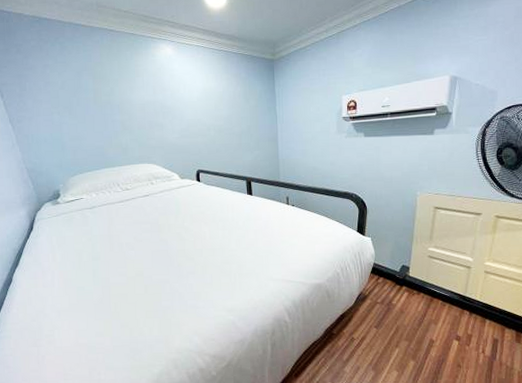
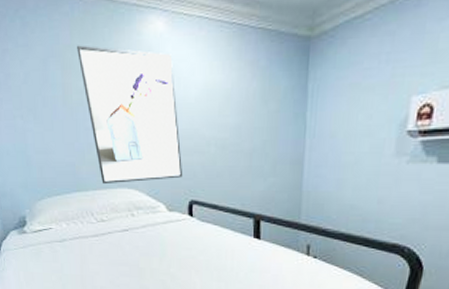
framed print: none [106,62,191,162] -> present [77,45,183,185]

